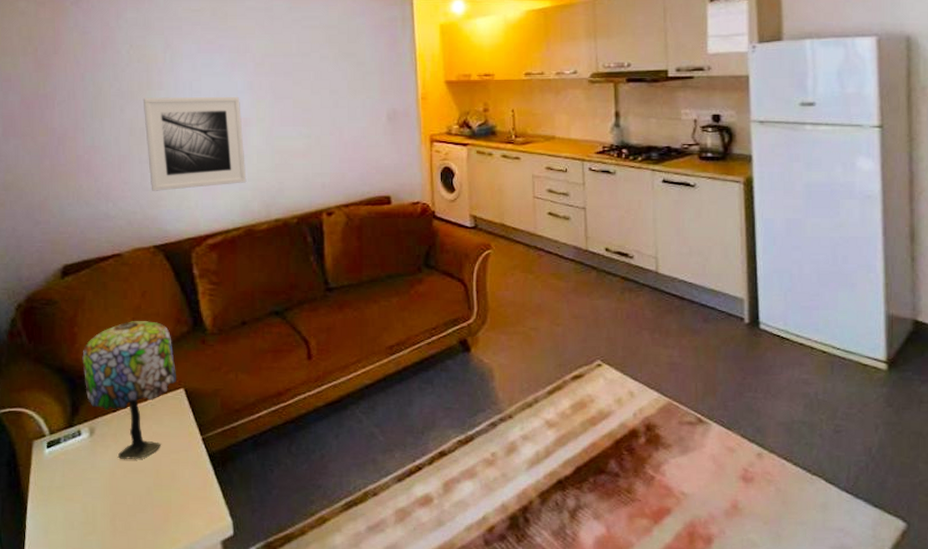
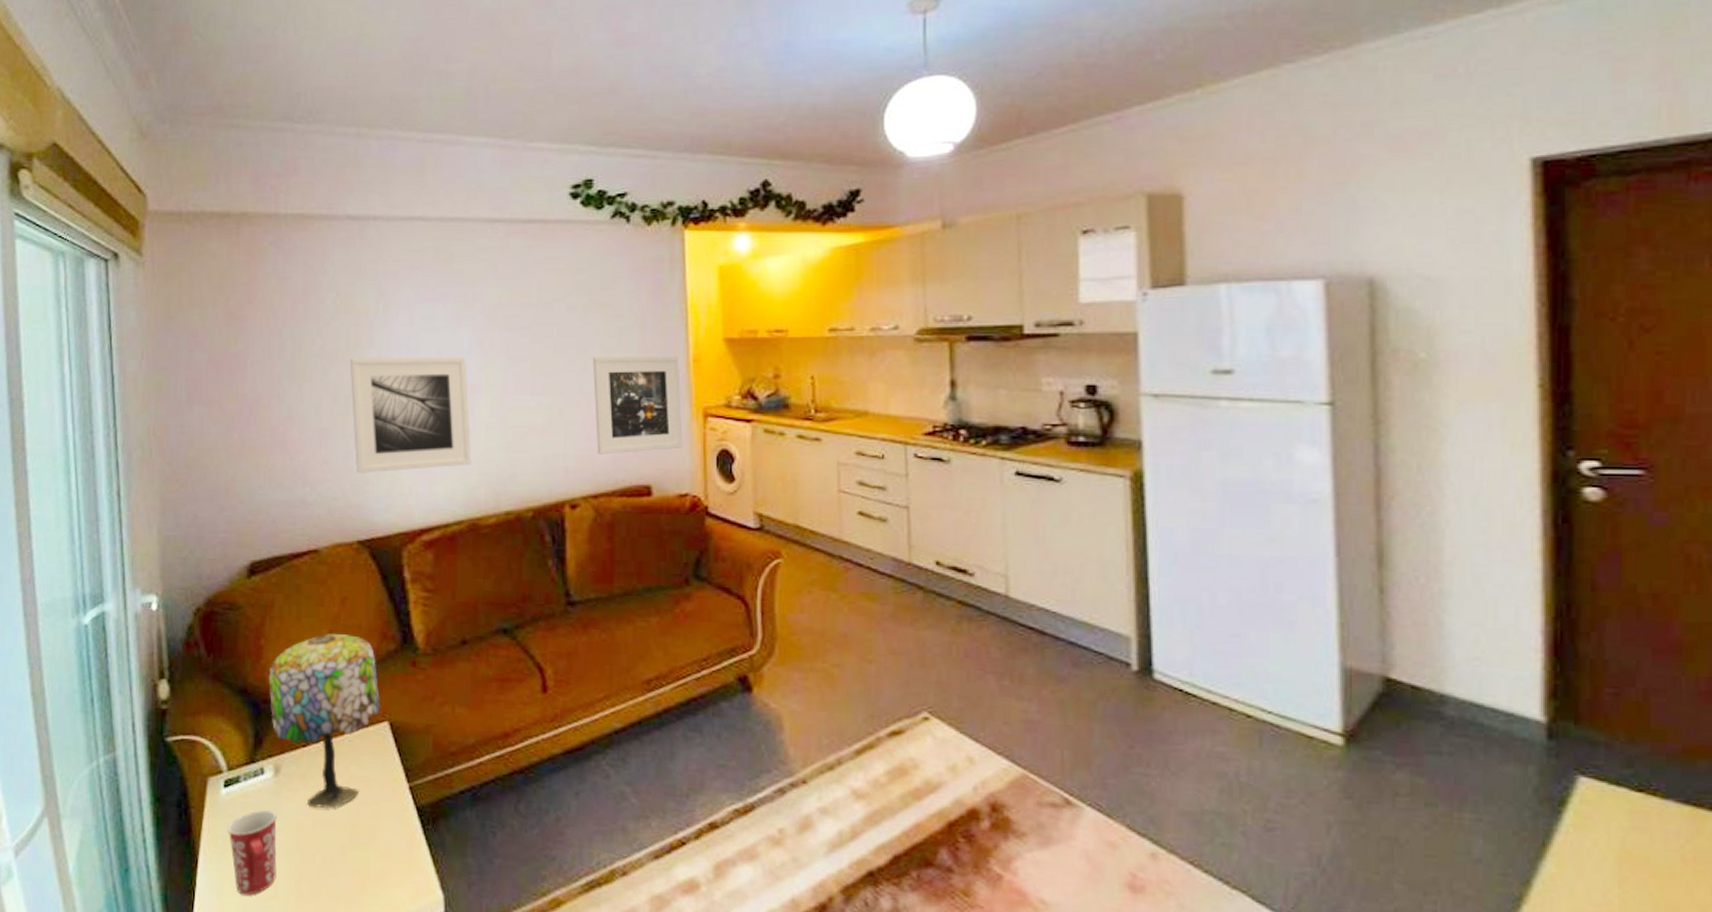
mug: none [51,464,94,532] -> present [228,810,277,895]
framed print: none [342,95,414,173] -> present [592,356,683,454]

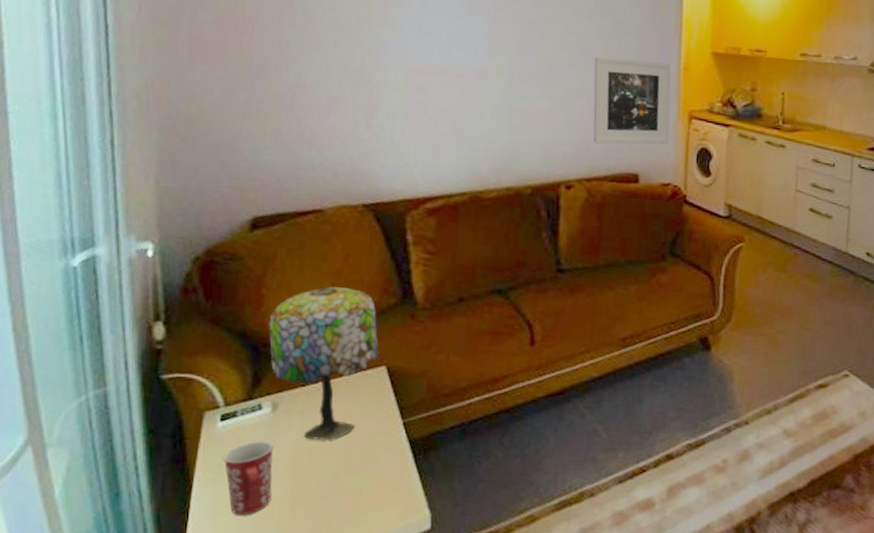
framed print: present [349,357,472,473] -> none [361,33,477,143]

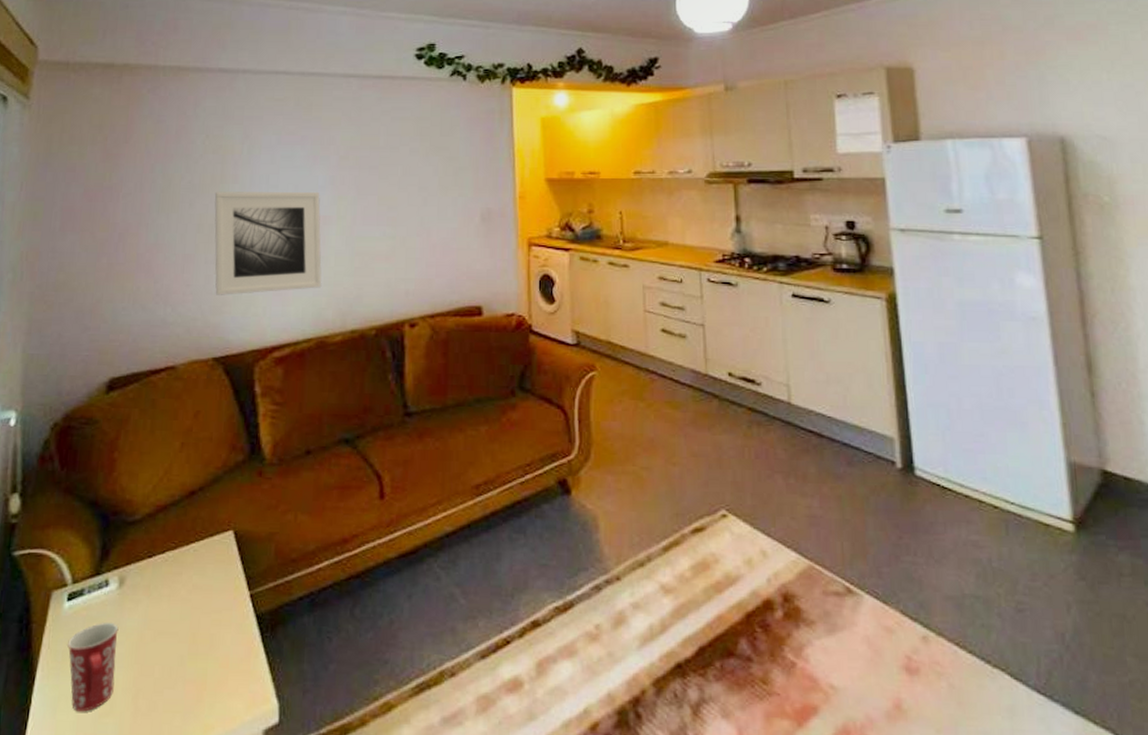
table lamp: present [269,287,379,441] -> none [119,446,227,620]
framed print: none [361,33,477,143] -> present [214,191,322,295]
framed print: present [593,56,671,145] -> none [431,193,510,279]

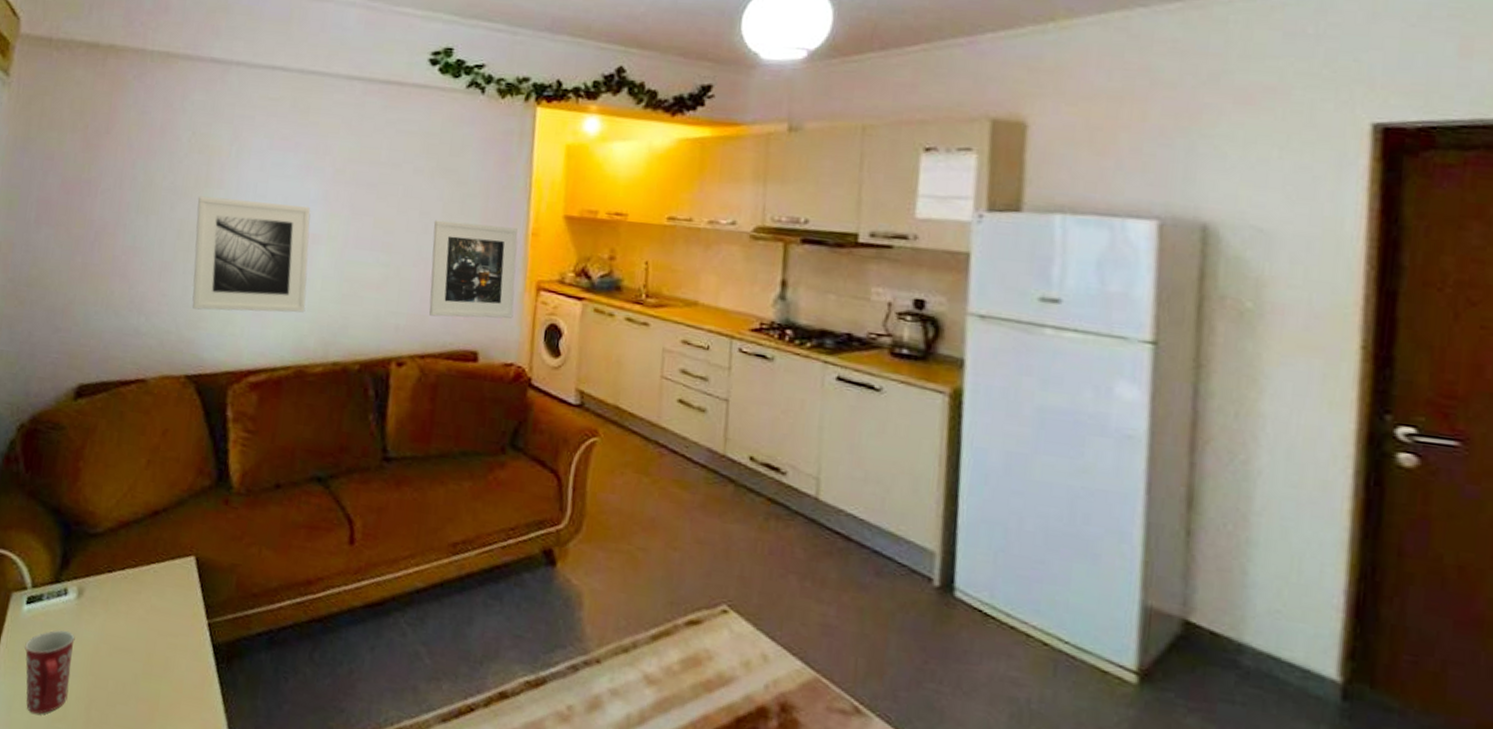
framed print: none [431,193,510,279] -> present [429,220,518,319]

